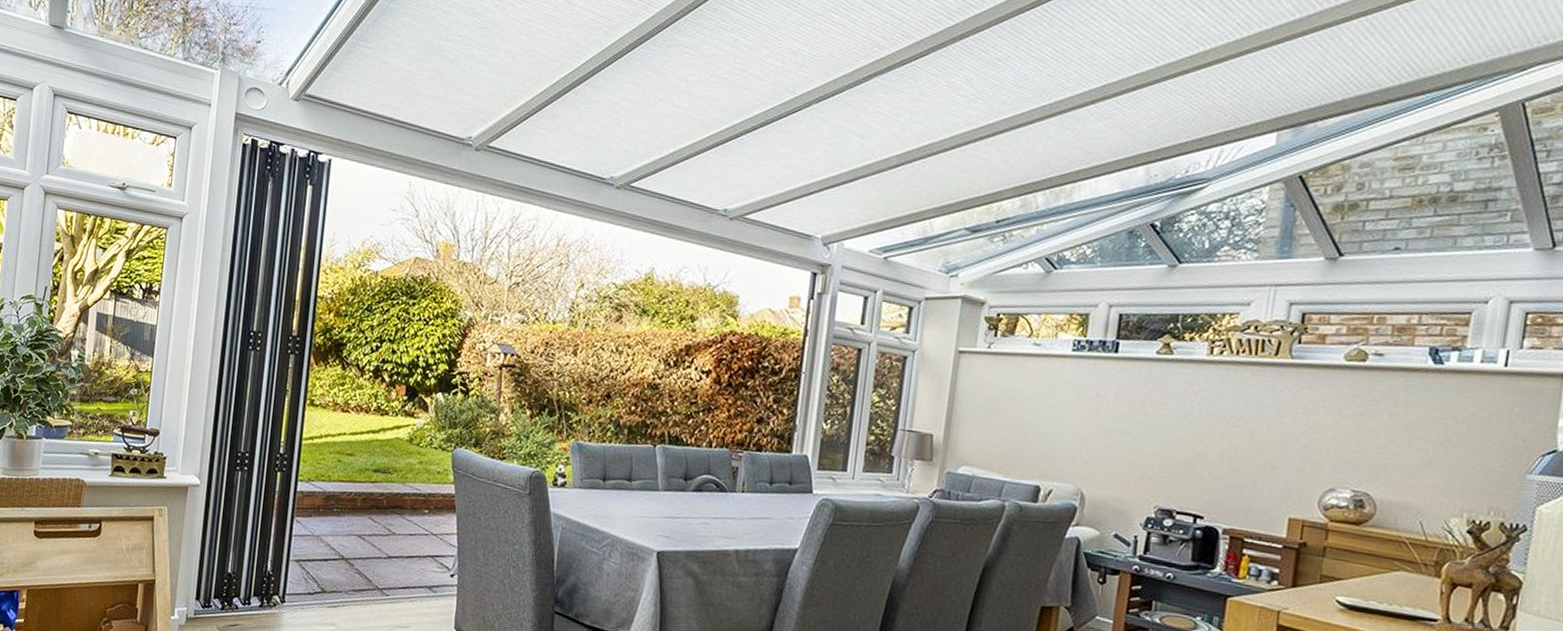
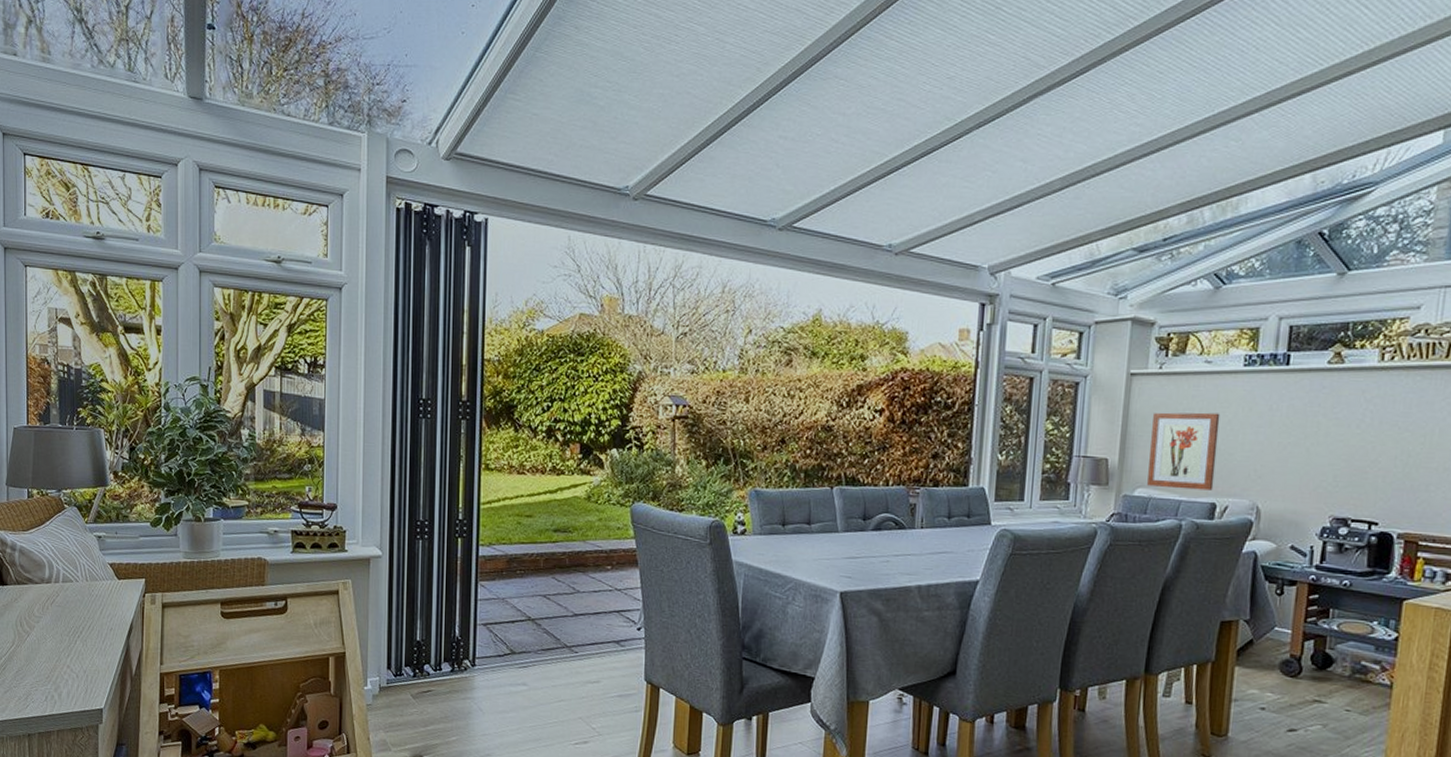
wall art: none [972,392,1047,473] -> present [1147,412,1220,491]

